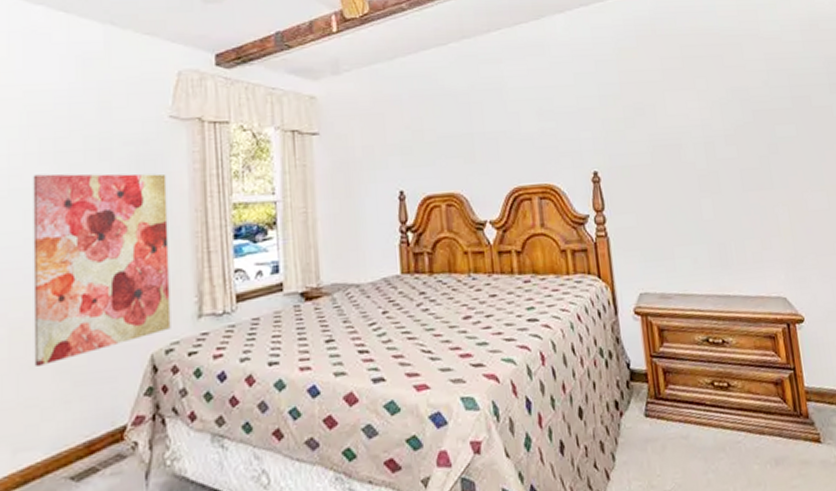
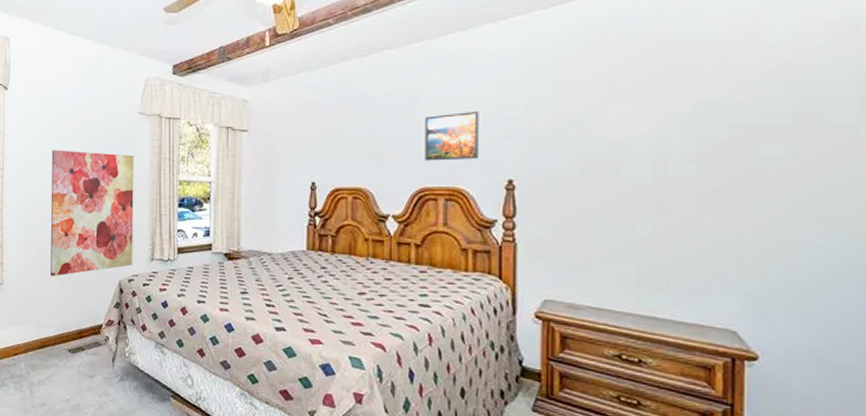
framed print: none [510,102,565,158] -> present [425,110,479,161]

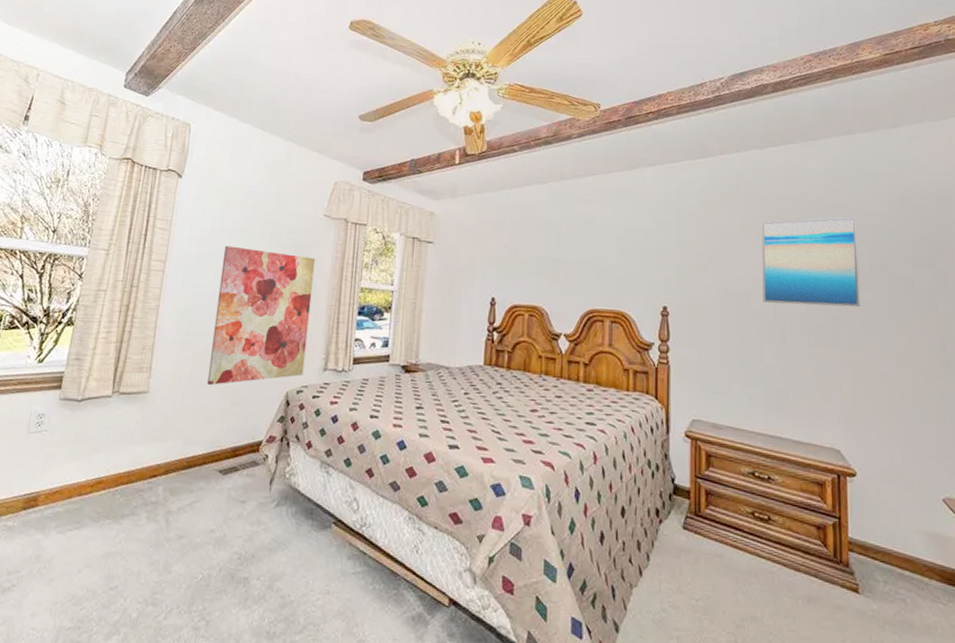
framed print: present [425,110,479,161] -> none [594,242,640,286]
wall art: none [637,54,776,168] -> present [762,217,861,308]

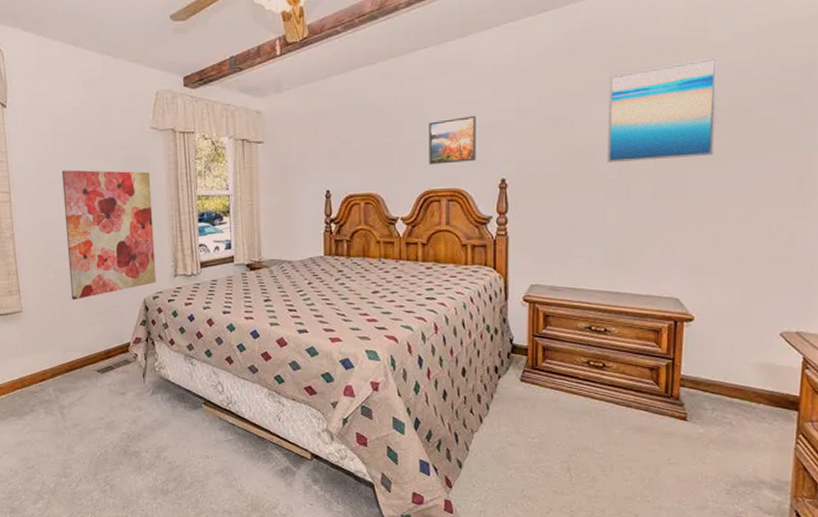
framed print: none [594,242,640,286] -> present [429,115,476,165]

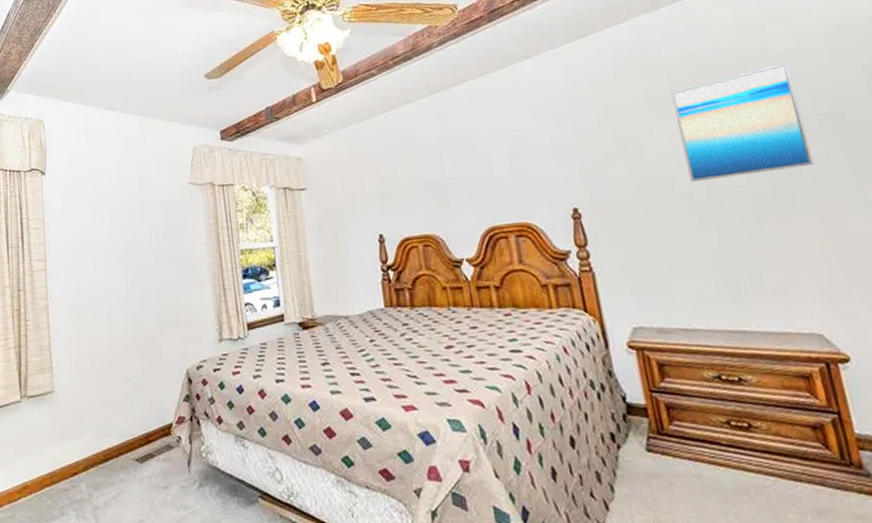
wall art: present [61,170,157,301] -> none [98,228,200,376]
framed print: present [429,115,476,165] -> none [481,143,540,199]

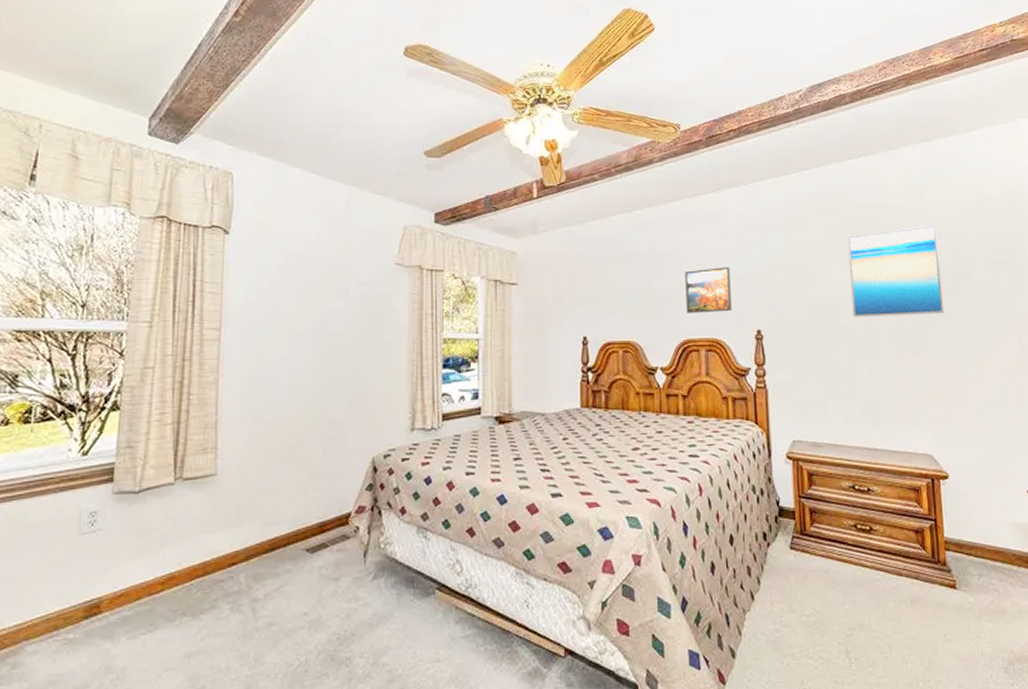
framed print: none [481,143,540,199] -> present [685,266,732,314]

